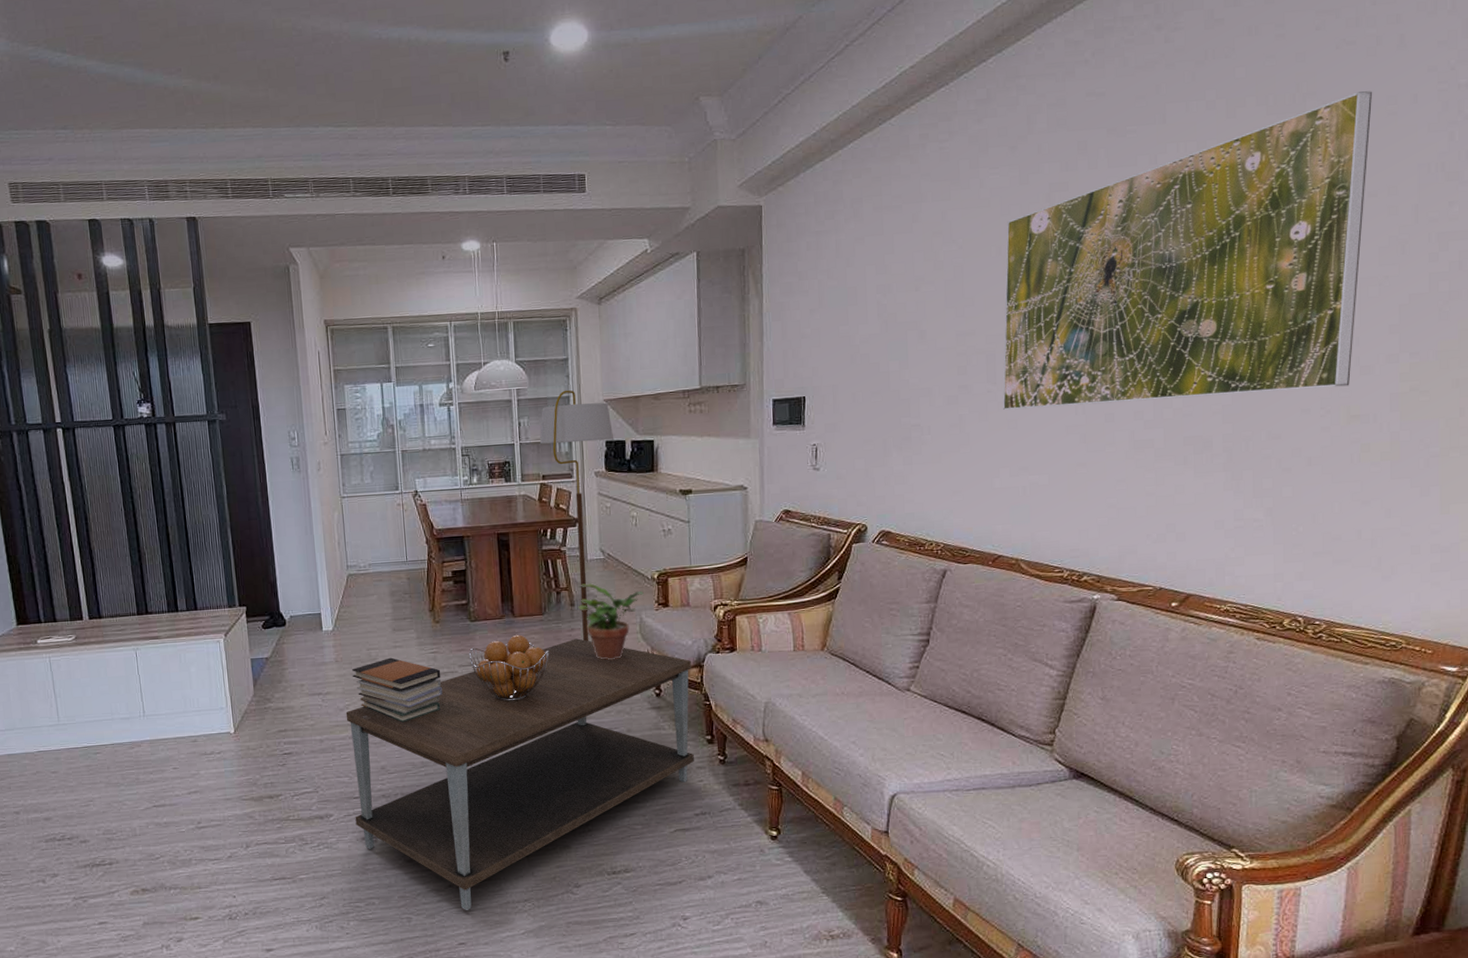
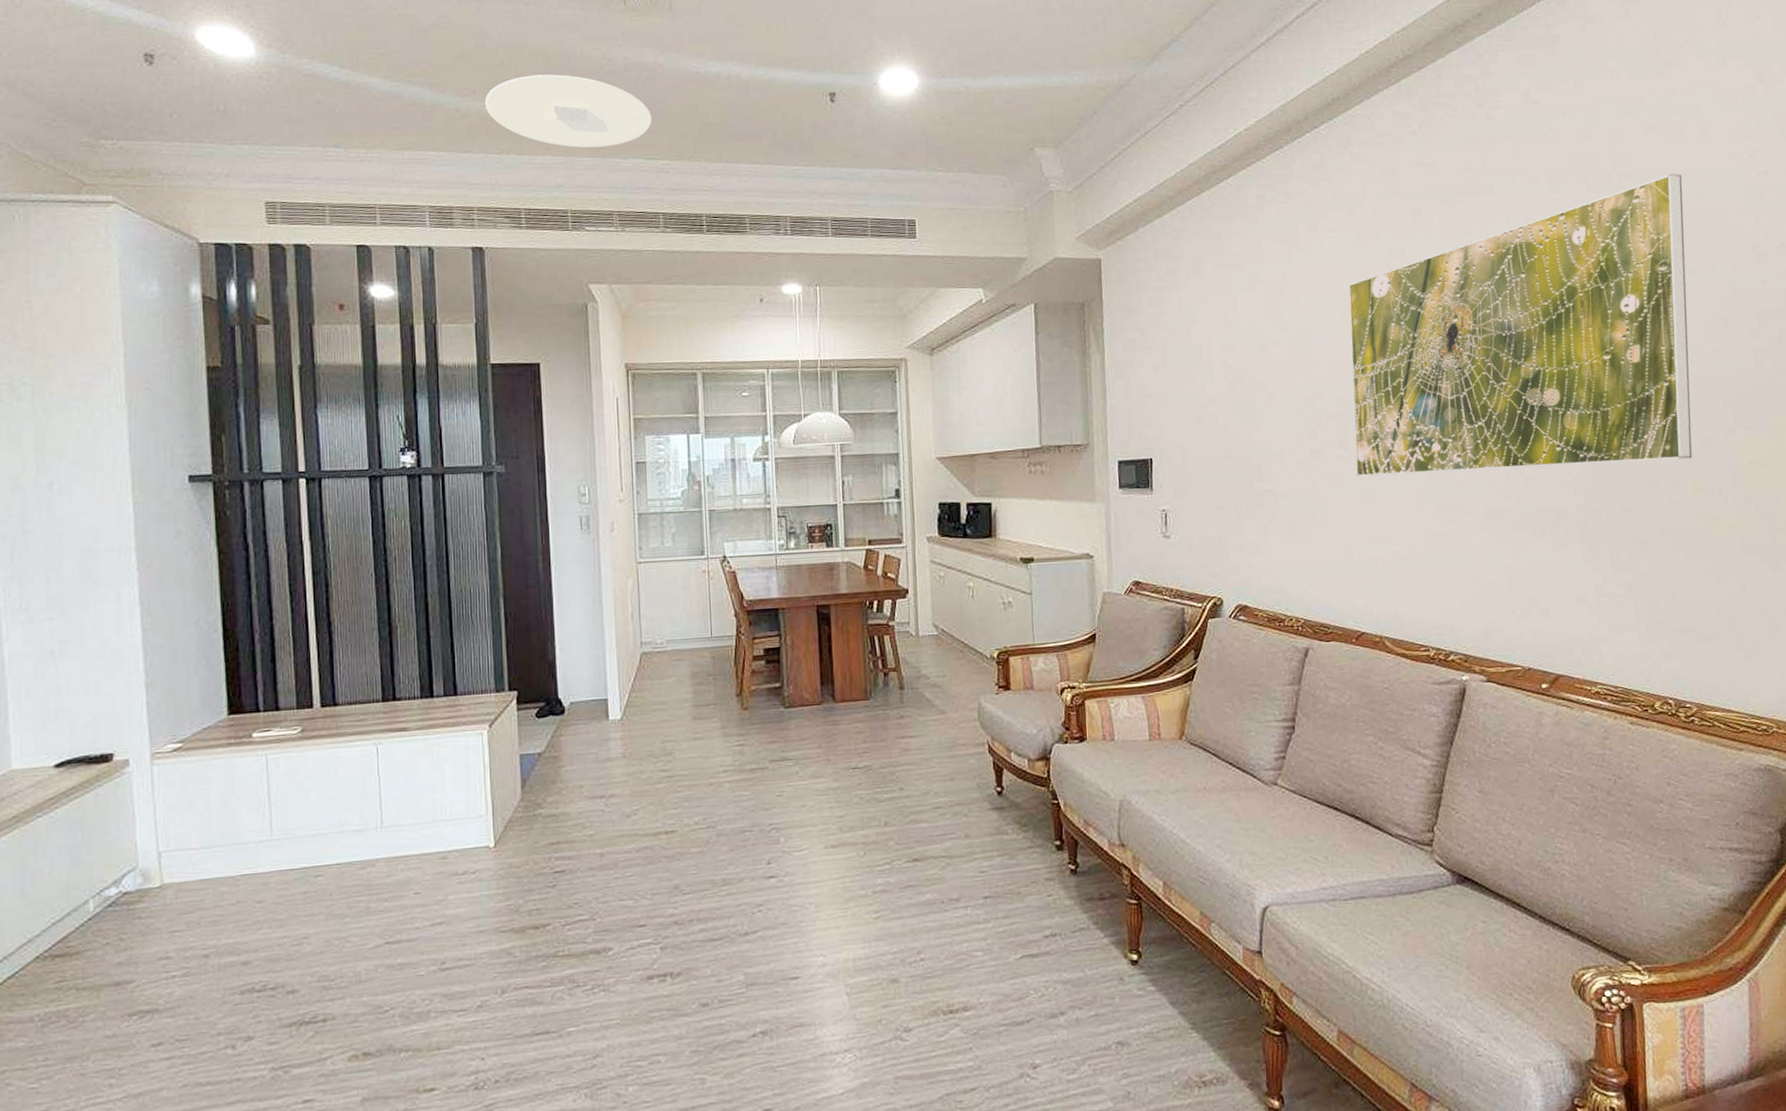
ceiling light: none [189,48,340,119] -> present [484,74,652,148]
coffee table: present [345,638,694,911] -> none [633,727,1042,1067]
book stack: present [351,657,443,723] -> none [641,751,750,831]
fruit basket: present [468,634,550,702] -> none [781,723,876,803]
floor lamp: present [539,390,613,641] -> none [865,446,947,731]
potted plant: present [578,583,644,660] -> none [908,663,982,752]

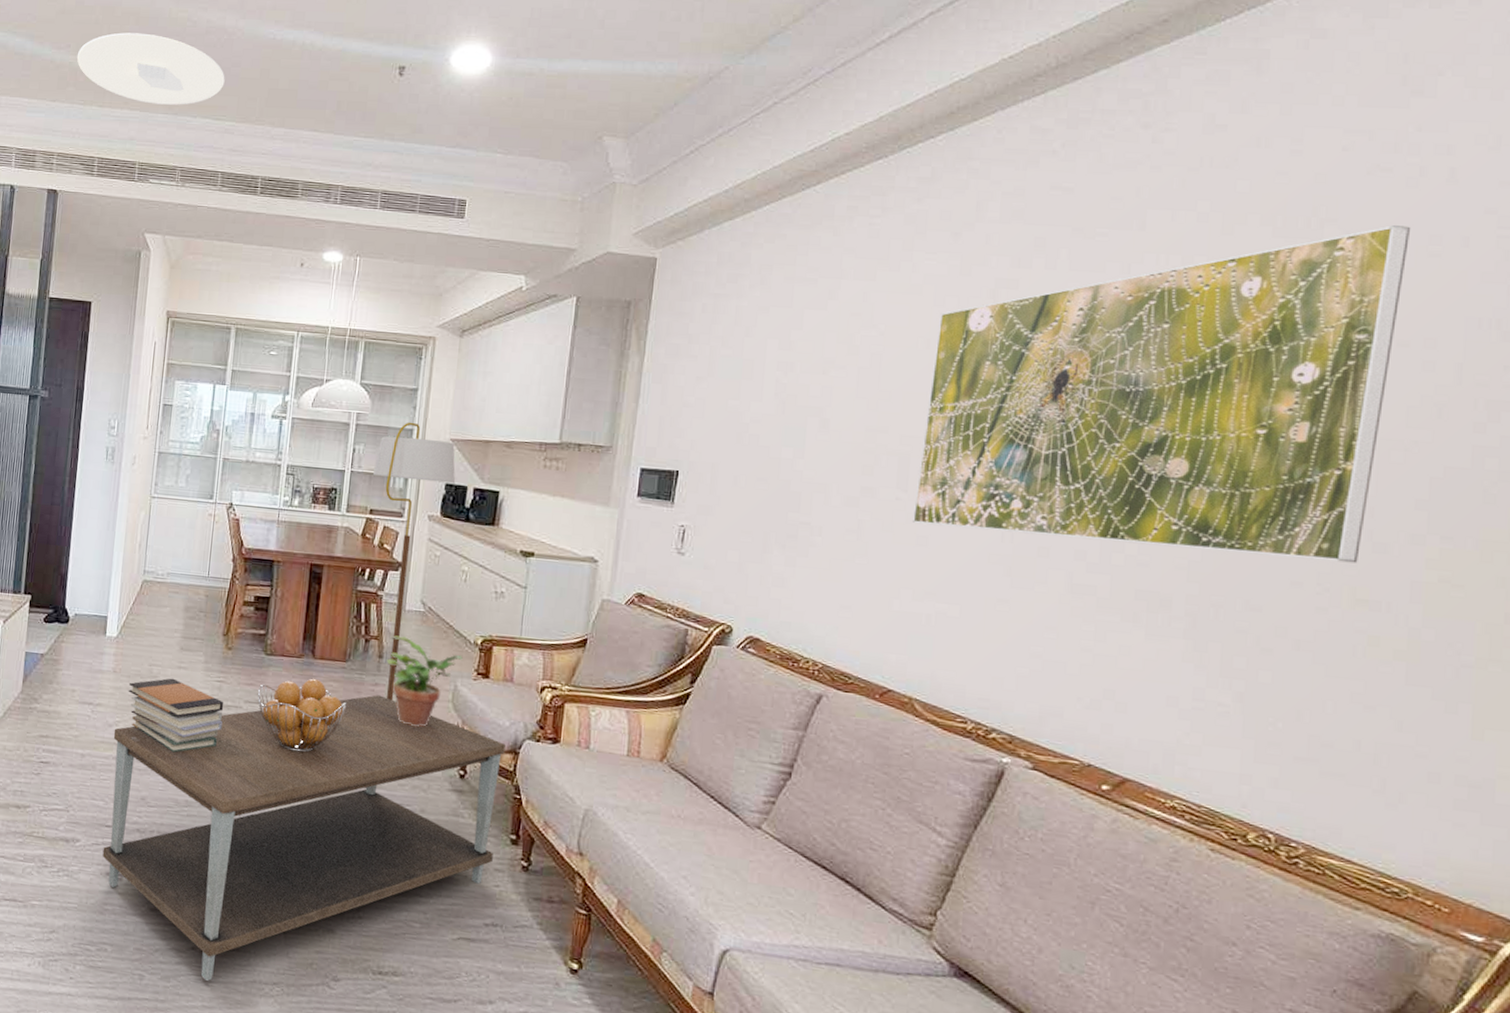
coffee table: none [633,727,1042,1067] -> present [102,695,506,982]
book stack: none [641,751,750,831] -> present [128,678,224,753]
fruit basket: none [781,723,876,803] -> present [257,678,347,753]
floor lamp: none [865,446,947,731] -> present [372,422,456,701]
potted plant: none [908,663,982,752] -> present [386,635,463,727]

